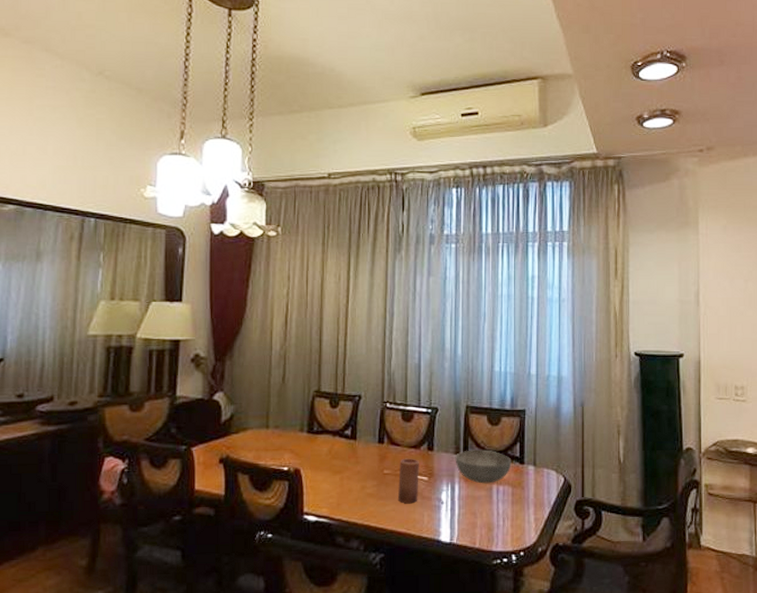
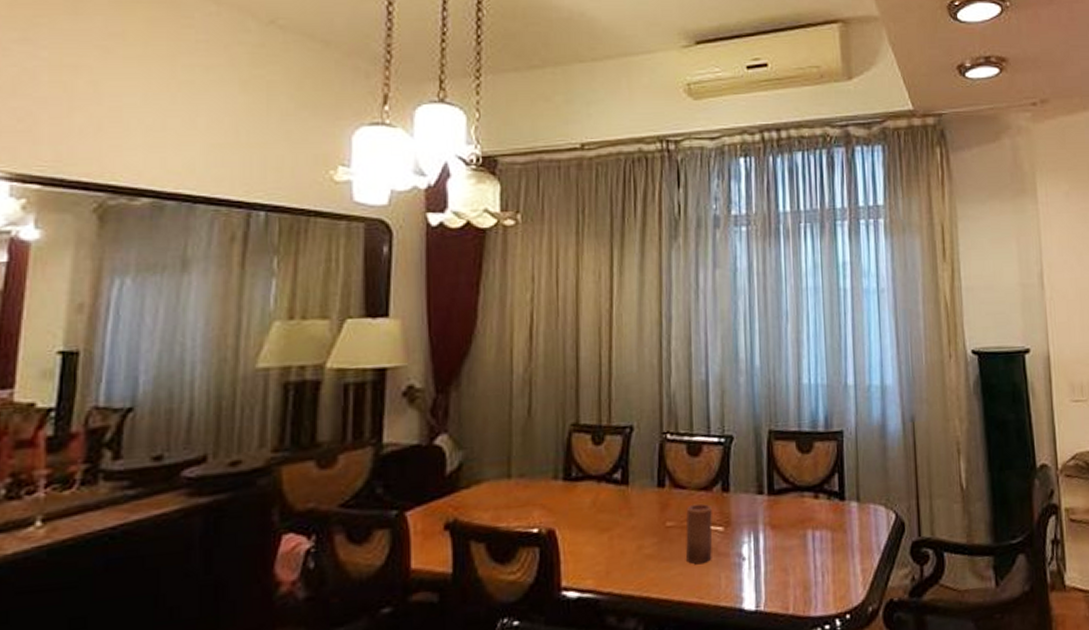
bowl: present [455,449,512,484] -> none [757,485,830,530]

